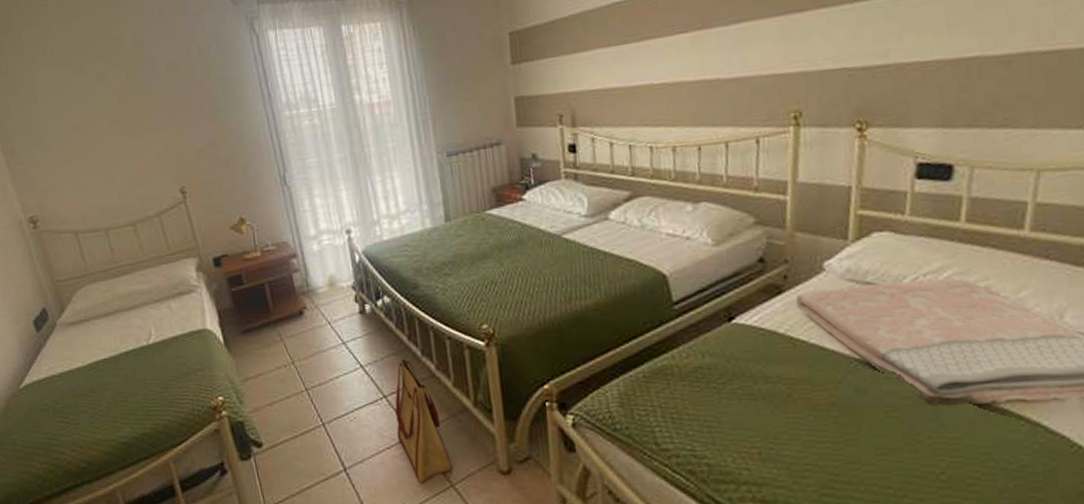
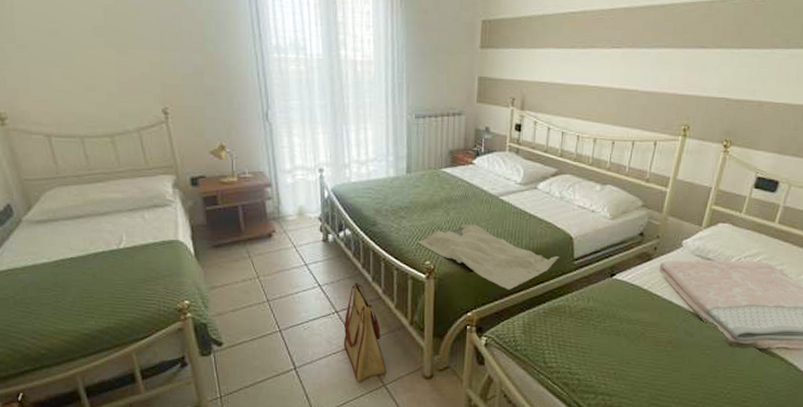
towel: none [469,273,653,351] -> present [417,224,559,290]

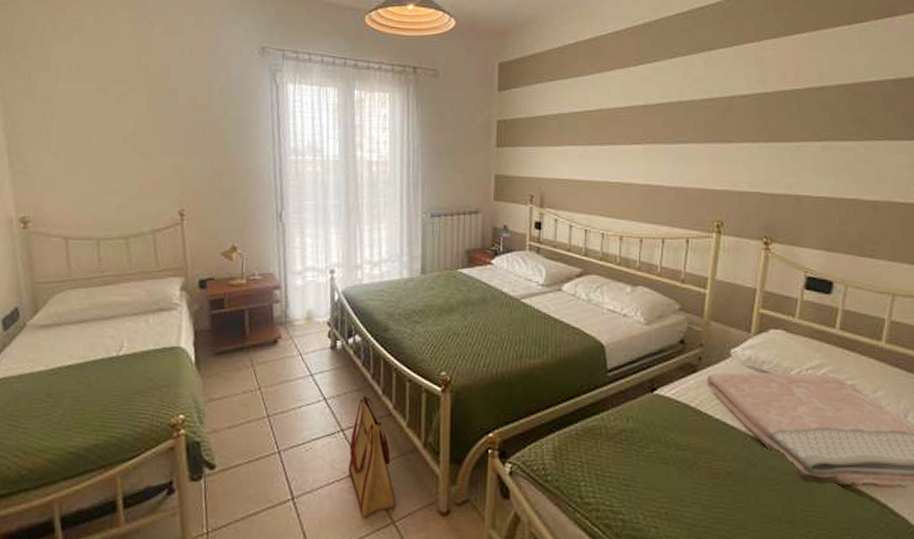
towel: present [417,224,559,290] -> none [432,330,590,406]

